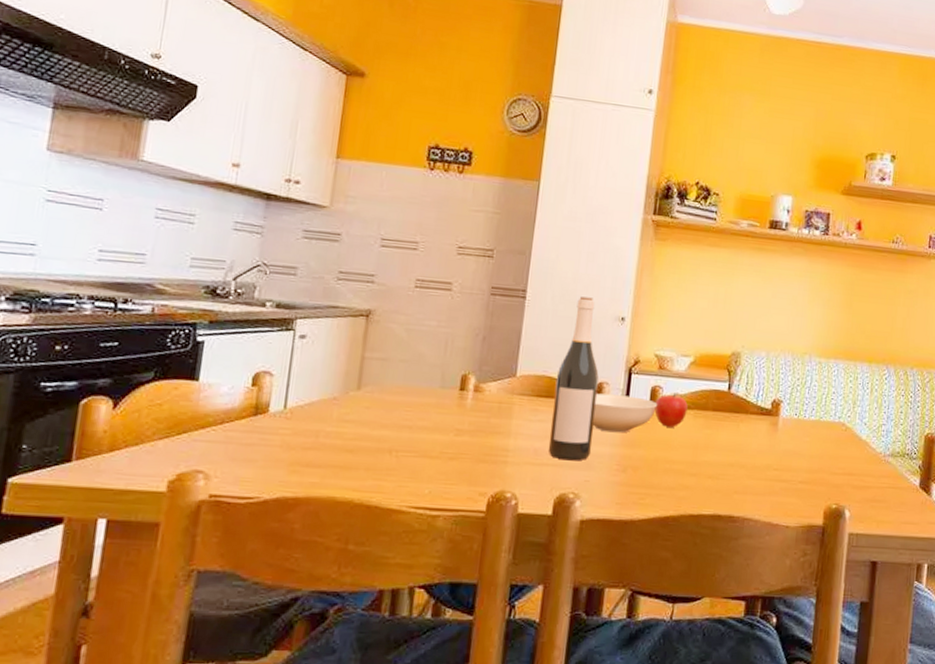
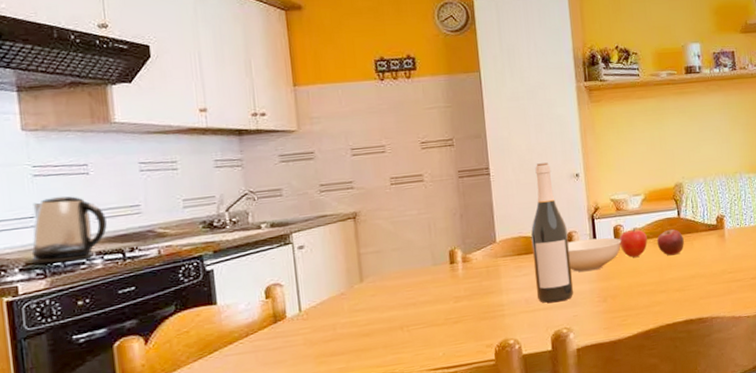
kettle: none [21,227,108,304] -> present [32,195,107,265]
fruit: none [697,403,730,435] -> present [656,229,684,256]

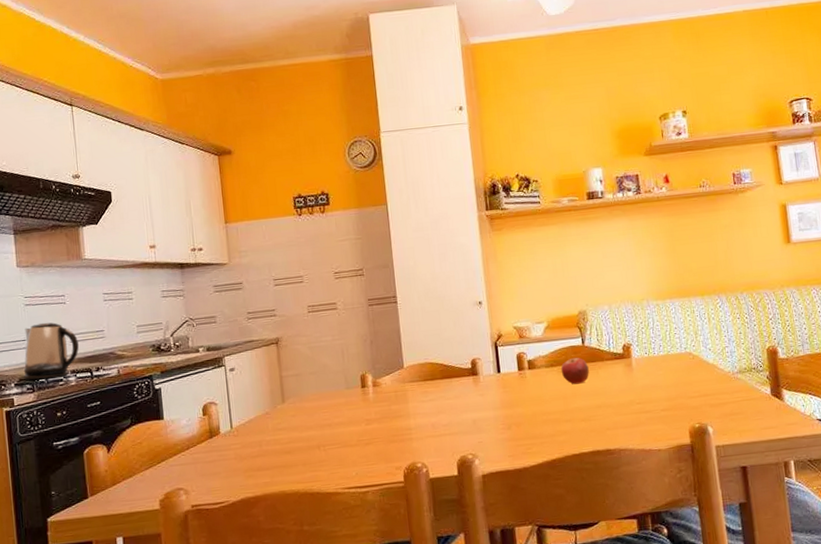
wine bottle: present [530,162,574,303] -> none [436,291,479,429]
bowl: present [568,237,622,272] -> none [472,365,525,399]
fruit: present [619,227,648,258] -> none [522,355,552,385]

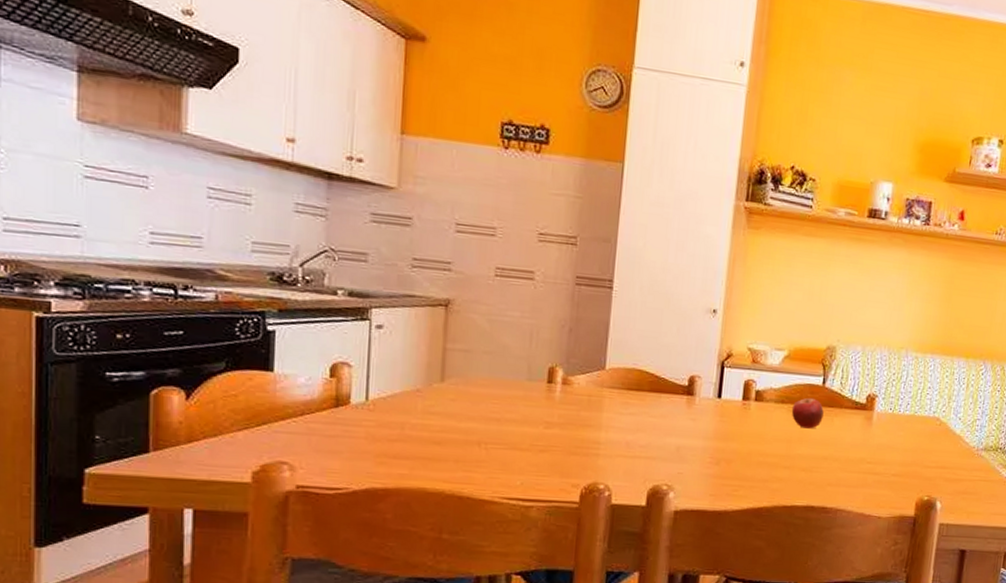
kettle: present [24,322,79,381] -> none [71,206,161,290]

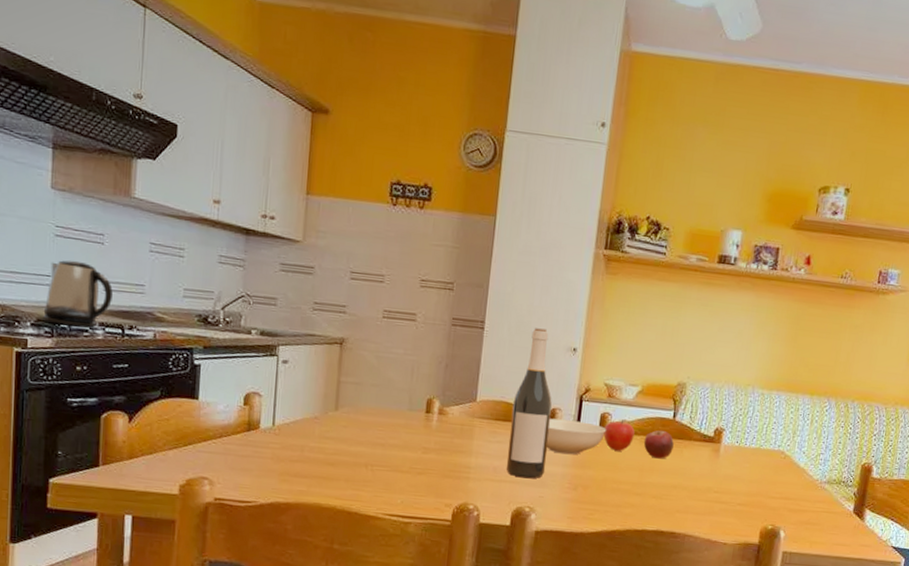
kettle: none [71,206,161,290] -> present [43,259,113,329]
wine bottle: none [640,287,691,454] -> present [505,328,553,479]
bowl: none [685,387,751,427] -> present [547,418,607,455]
fruit: none [748,387,782,421] -> present [603,419,635,451]

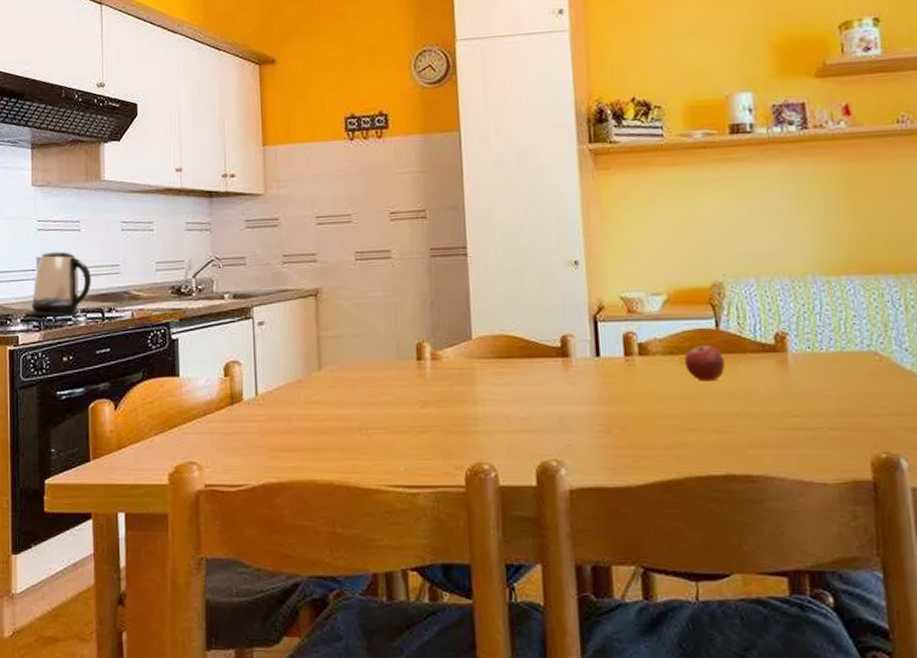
wine bottle: present [505,328,553,479] -> none [514,244,568,425]
bowl: present [547,418,607,455] -> none [562,347,634,390]
fruit: present [603,419,635,451] -> none [630,338,671,378]

